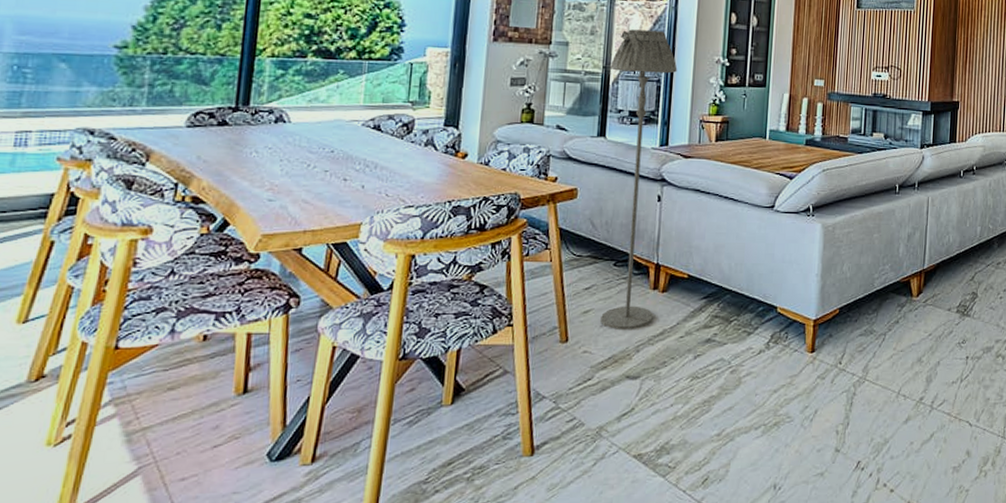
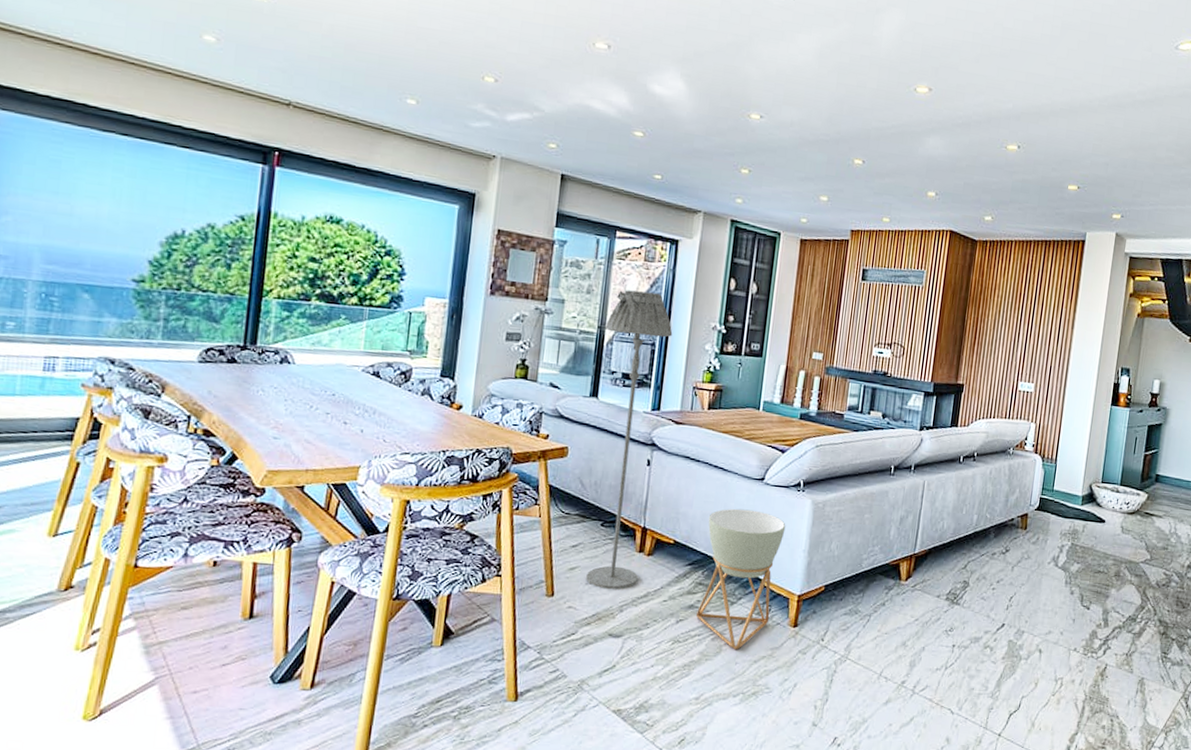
planter: none [714,238,798,381] -> present [696,508,786,650]

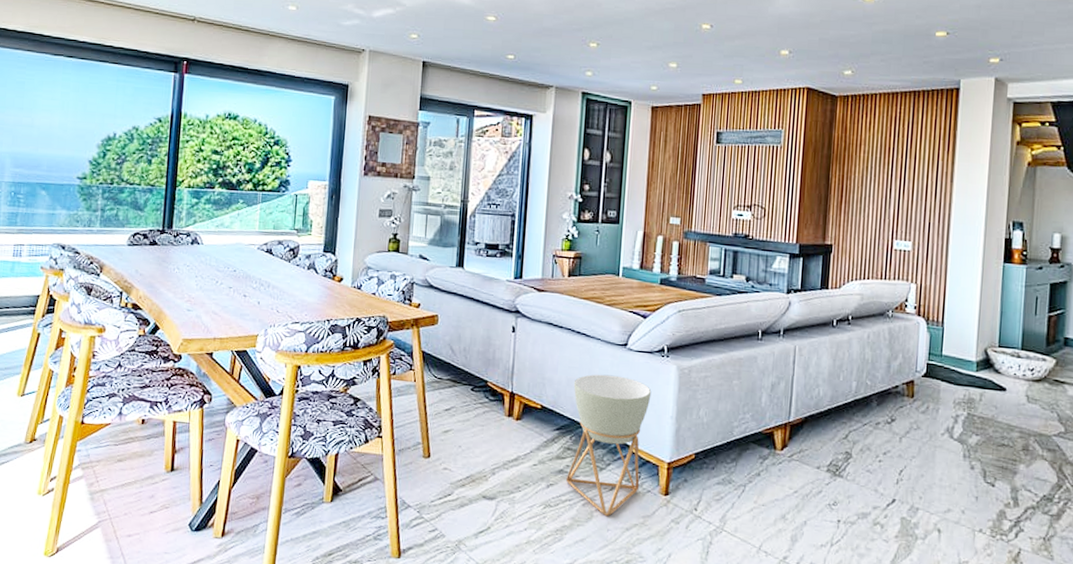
floor lamp: present [586,290,673,590] -> none [459,165,531,453]

